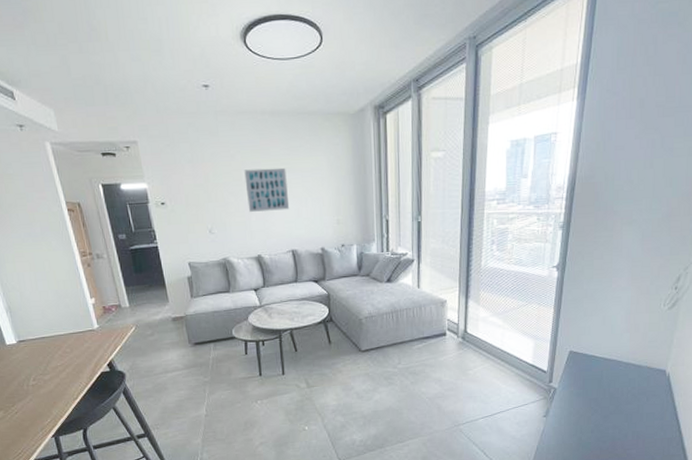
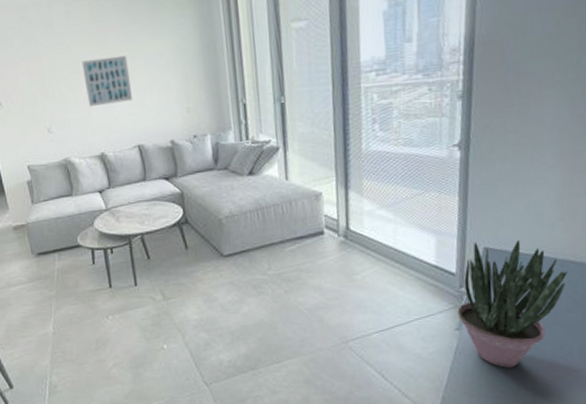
potted plant: none [546,346,629,447] -> present [457,240,567,368]

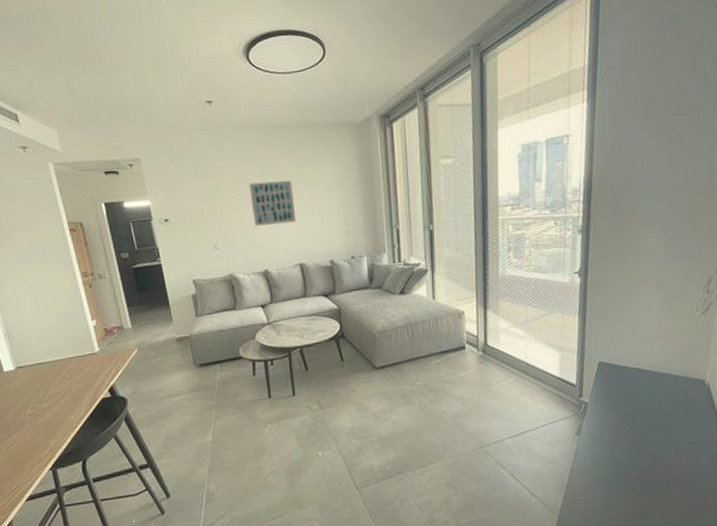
potted plant: present [457,240,567,368] -> none [577,356,665,468]

